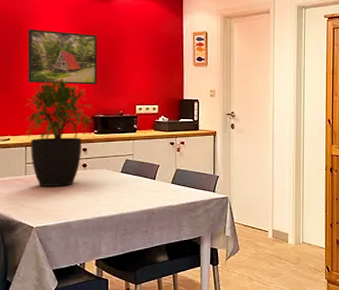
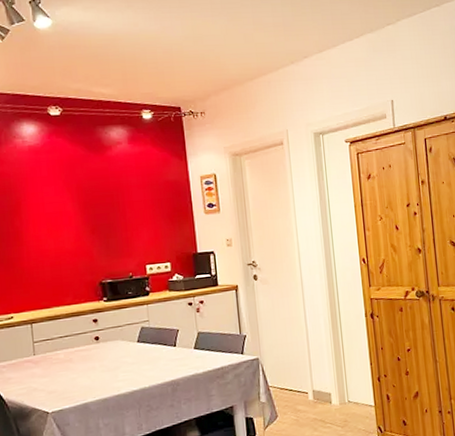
potted plant: present [24,77,95,187] -> none [27,243,103,367]
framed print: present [27,28,98,85] -> none [19,191,101,253]

